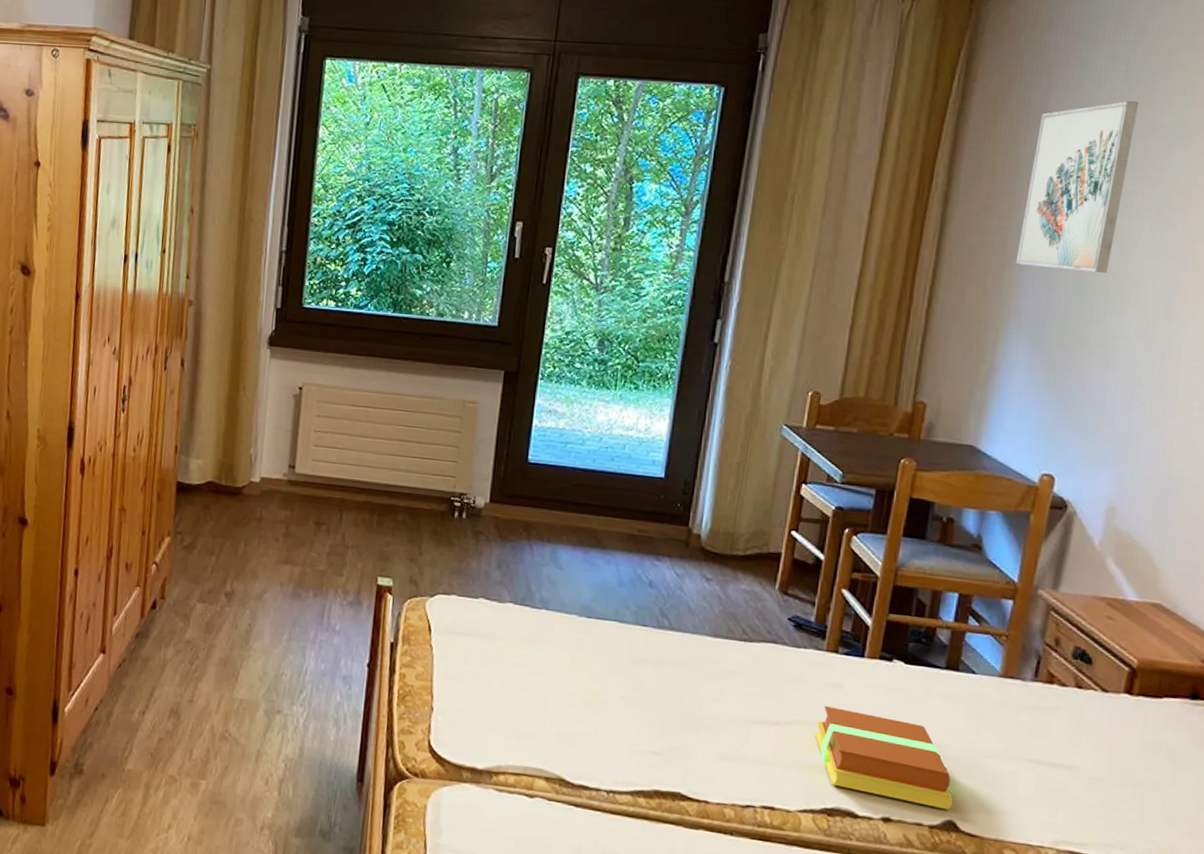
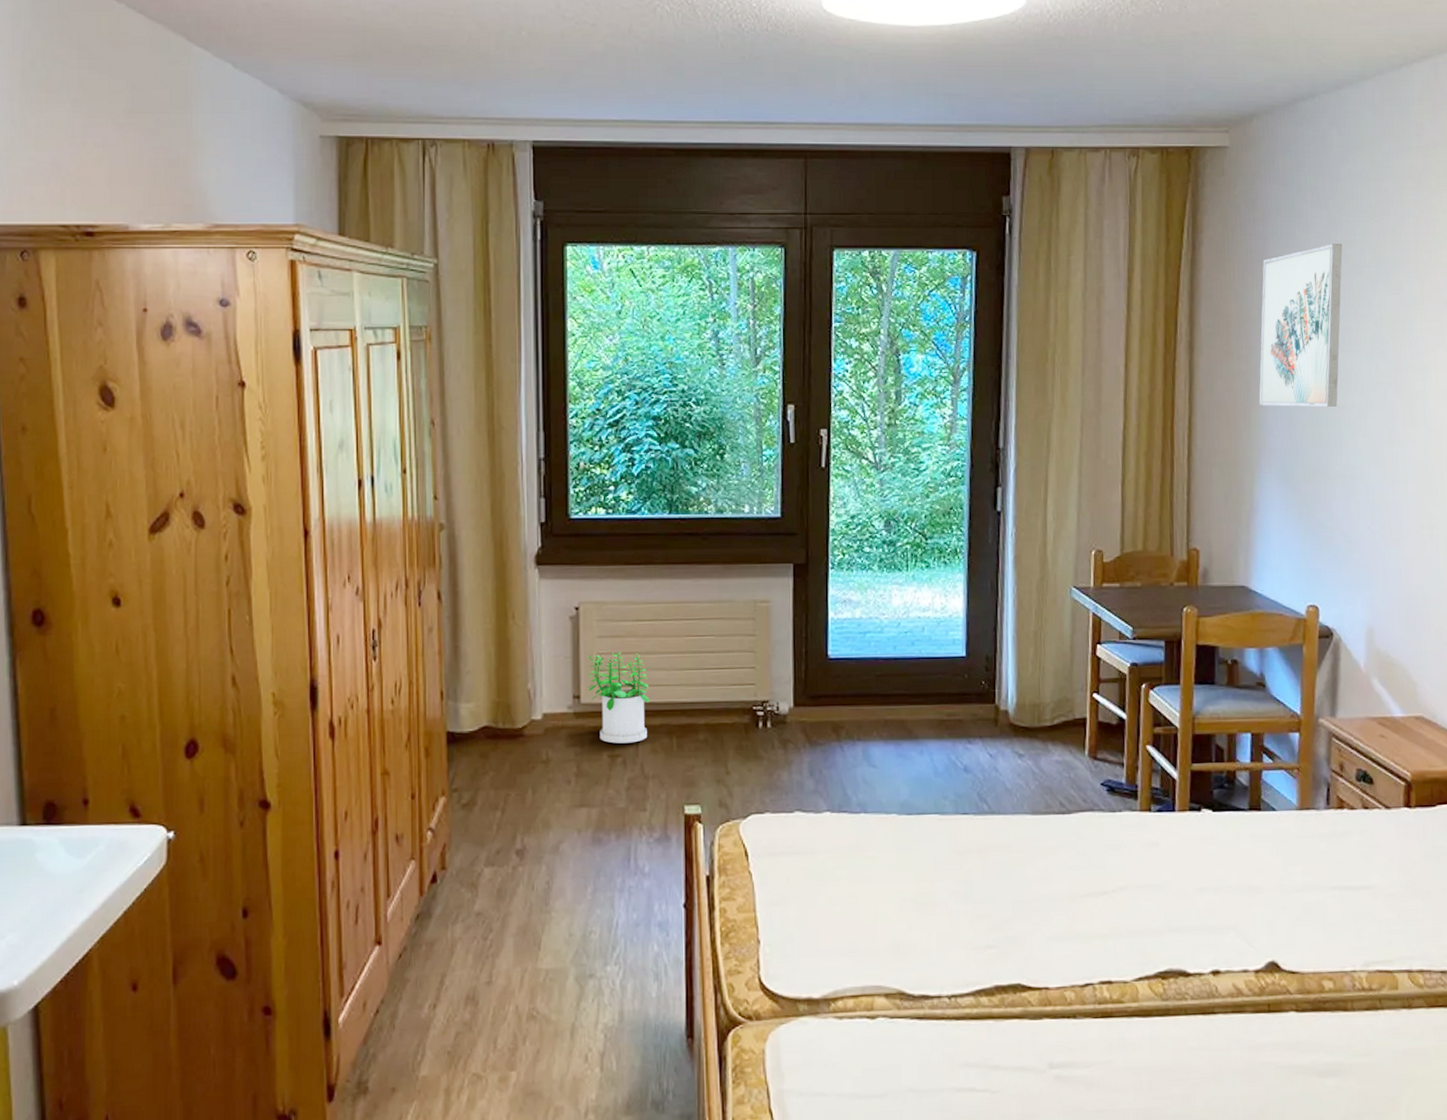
potted plant: none [302,431,357,515] -> present [586,651,650,744]
book: present [815,705,954,809] -> none [1139,866,1273,951]

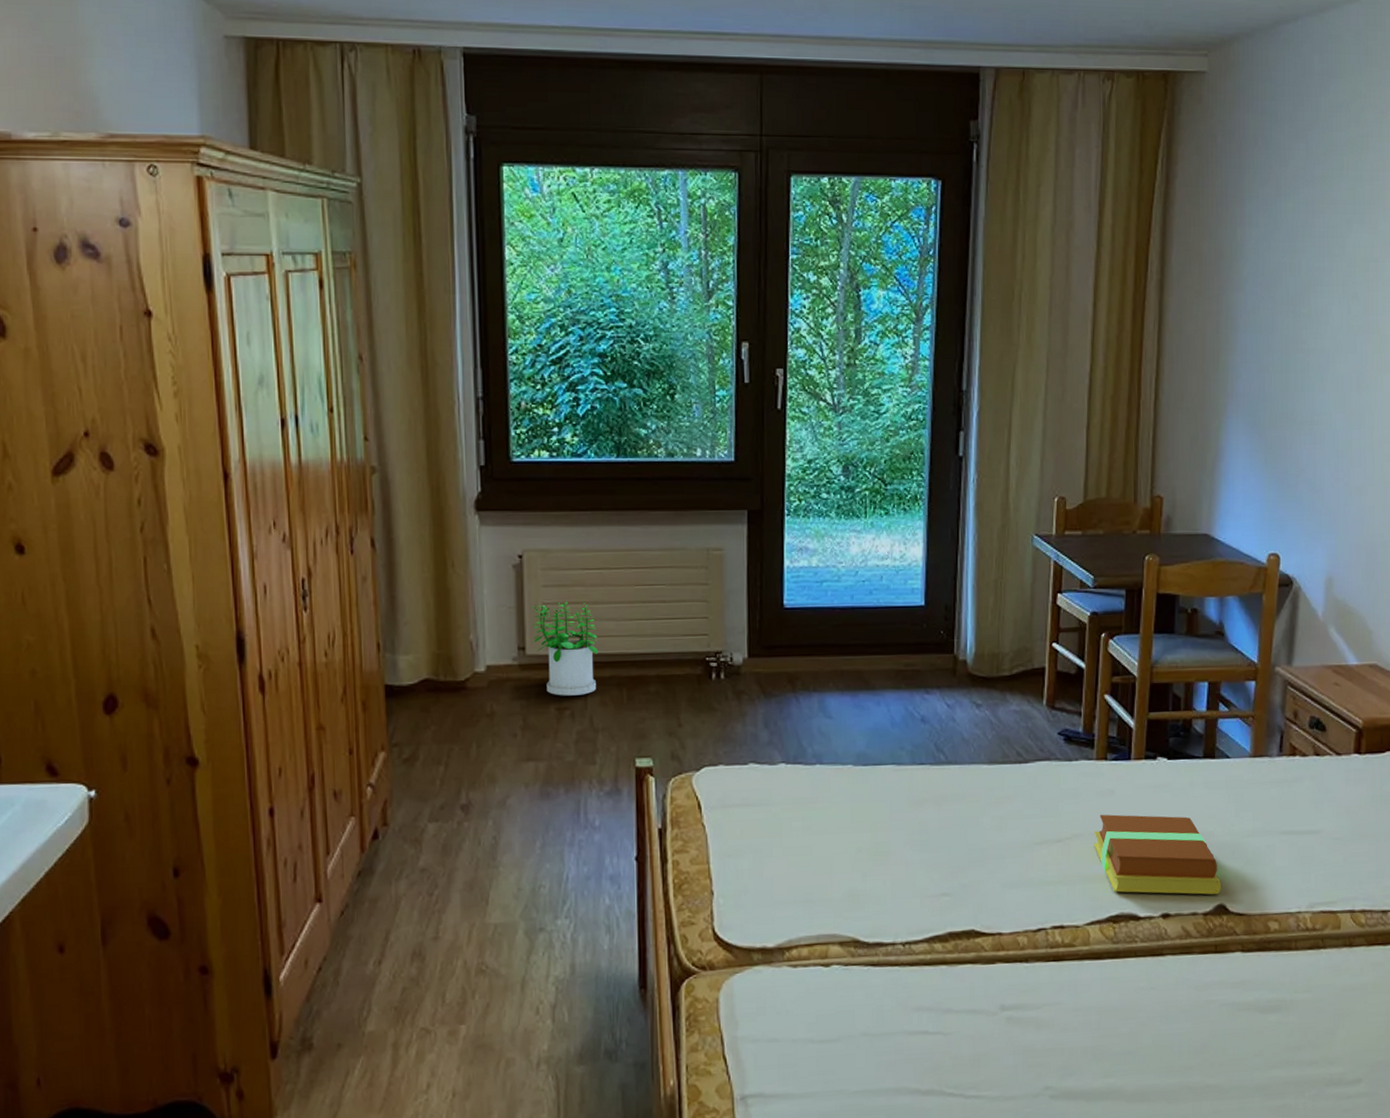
book: none [1139,866,1273,951] -> present [1094,814,1222,895]
wall art: present [1259,244,1342,407] -> none [1228,179,1319,350]

